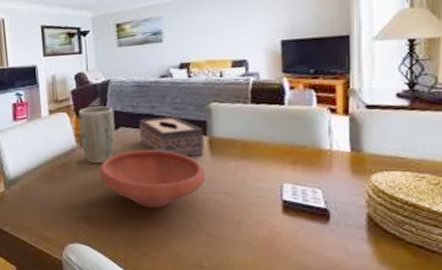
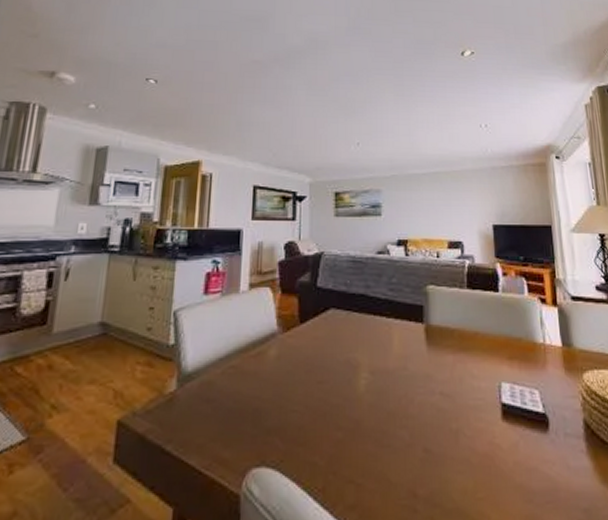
plant pot: present [78,106,116,164] -> none [283,282,325,354]
bowl: present [99,149,206,208] -> none [302,337,422,415]
tissue box: present [138,116,204,157] -> none [351,298,421,348]

